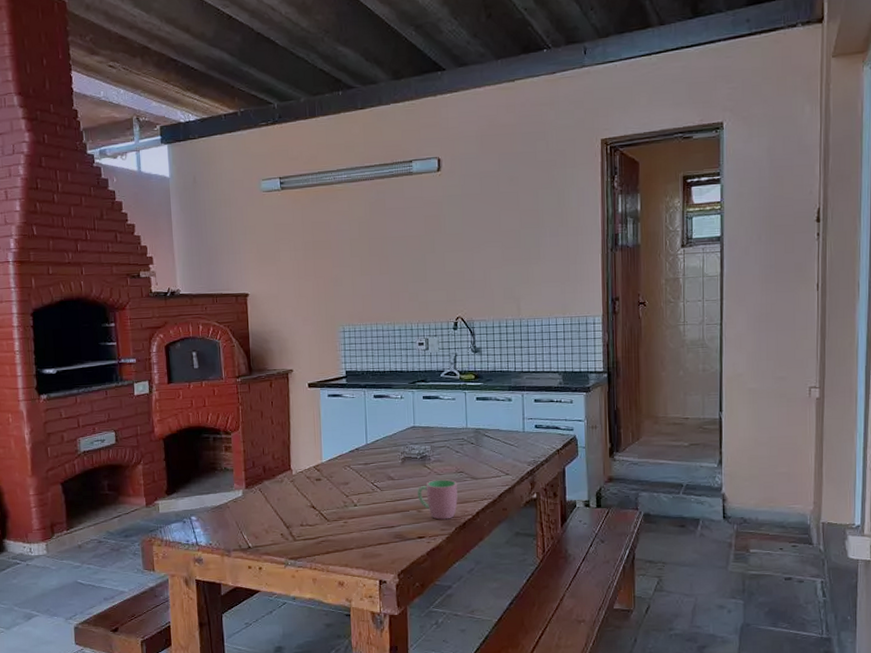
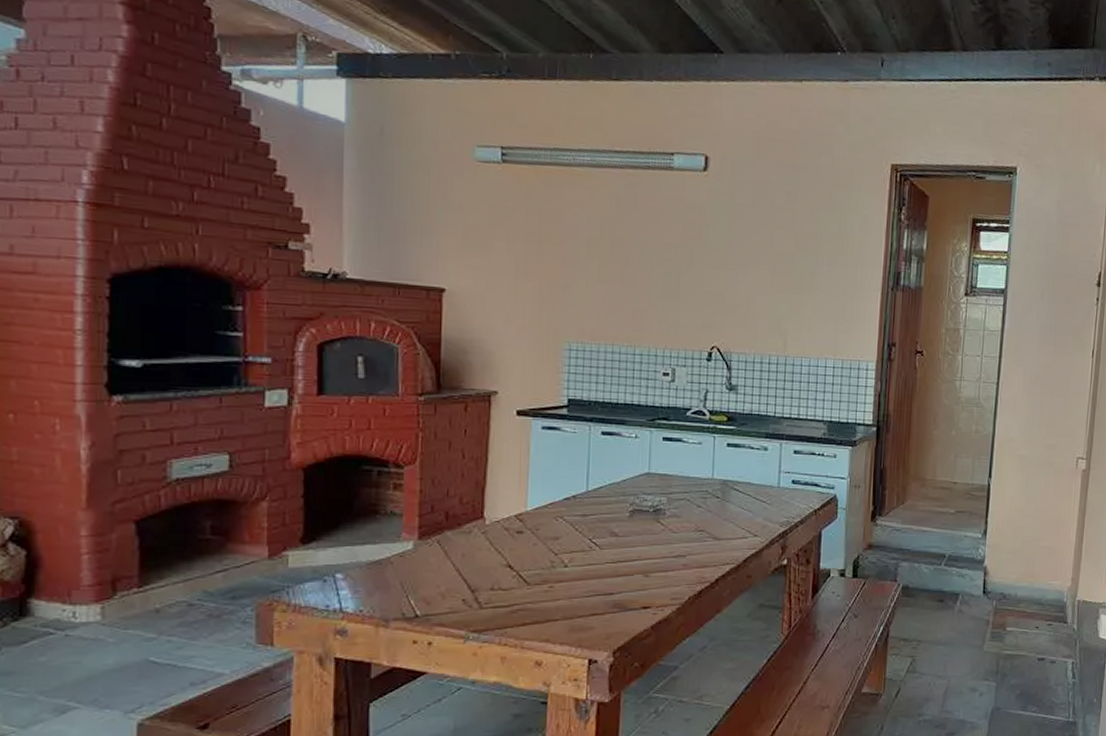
cup: present [417,479,458,520] -> none [645,539,695,587]

